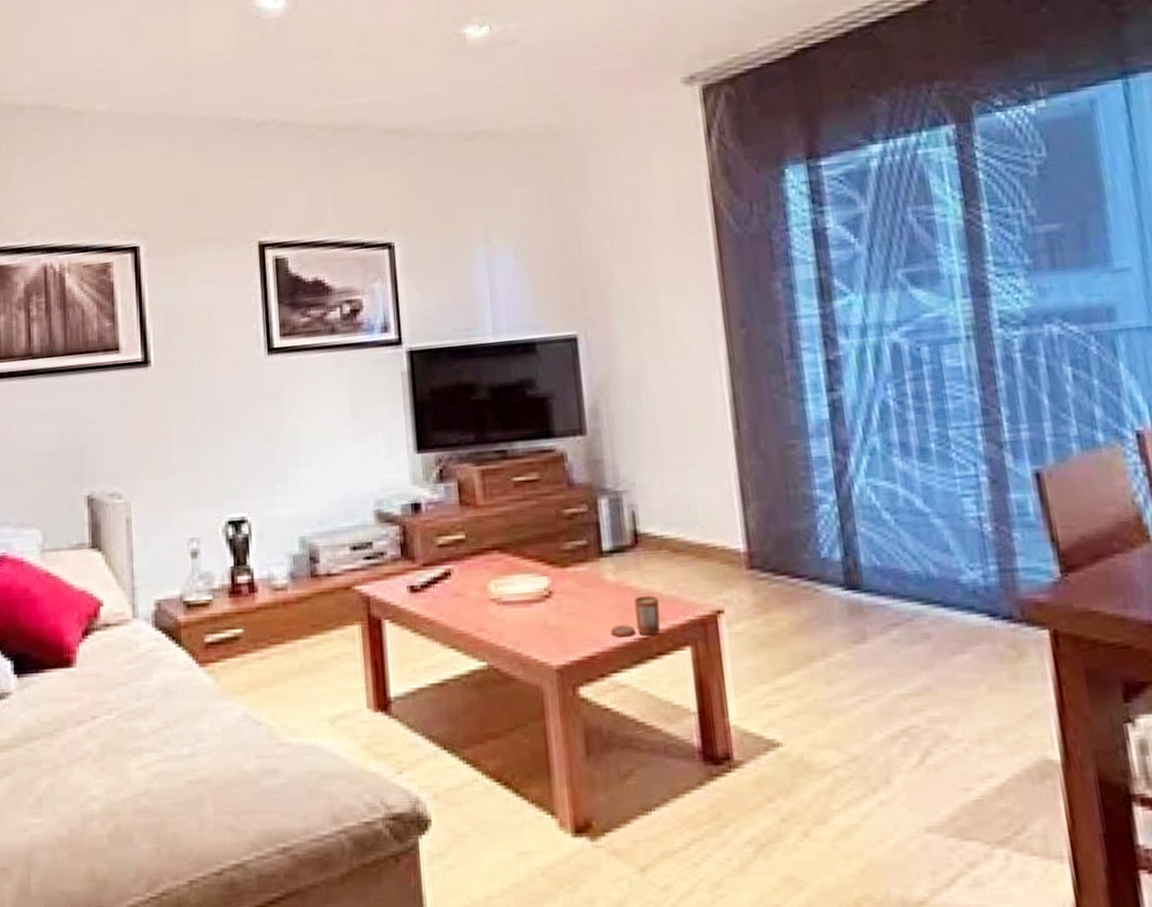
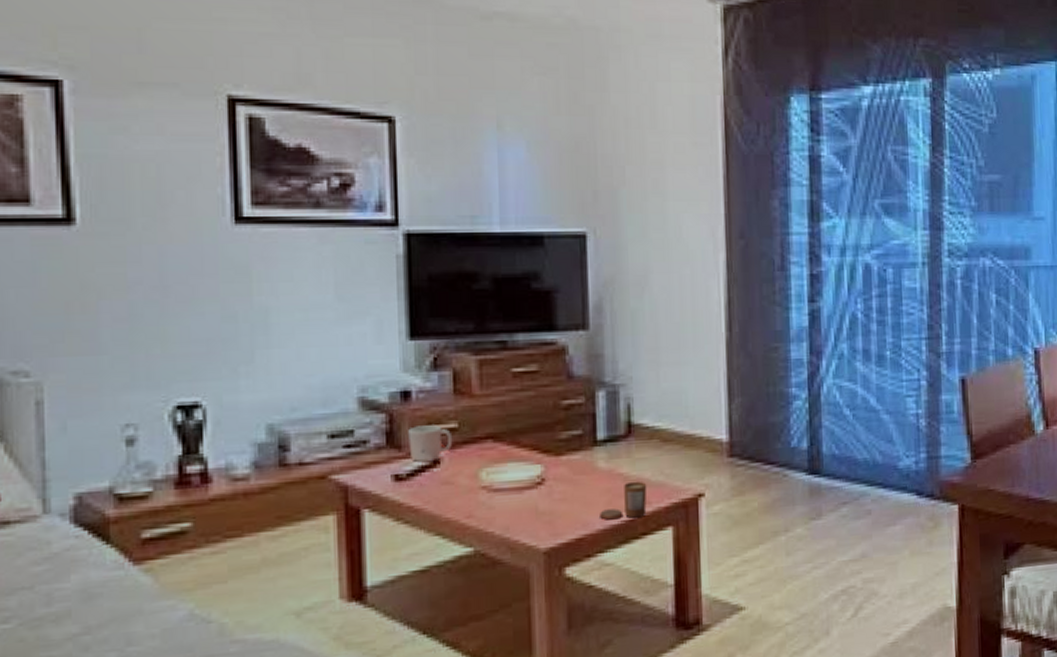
mug: none [420,536,462,573] -> present [408,425,453,462]

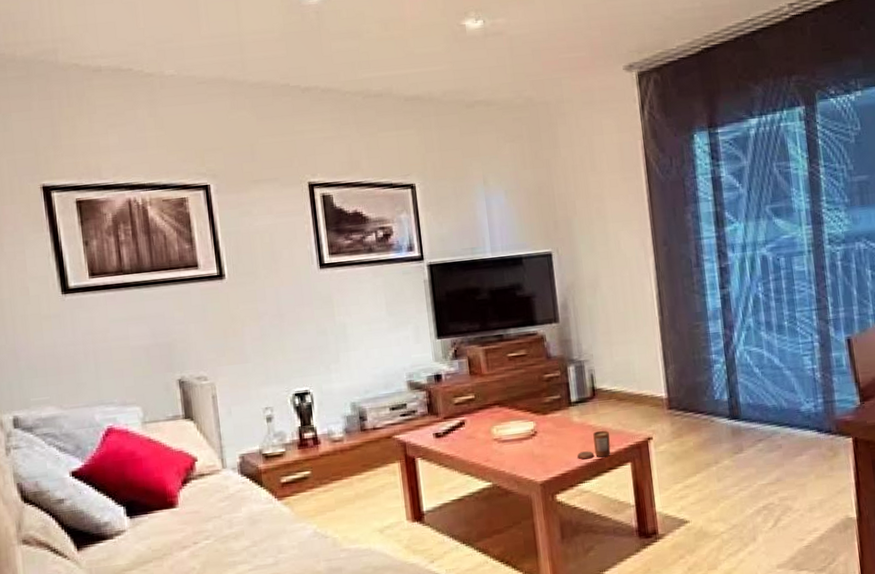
mug: present [408,425,453,462] -> none [441,397,472,424]

